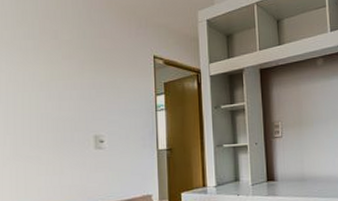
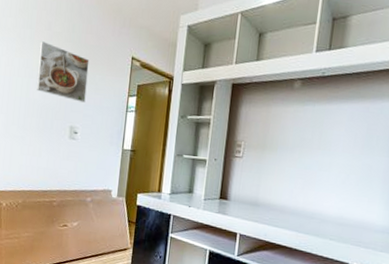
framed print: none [46,51,108,109] -> present [36,41,90,103]

